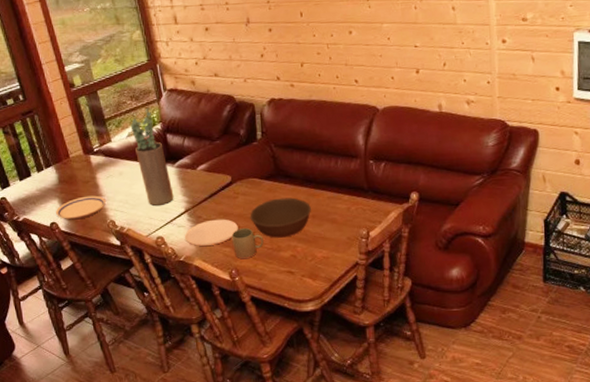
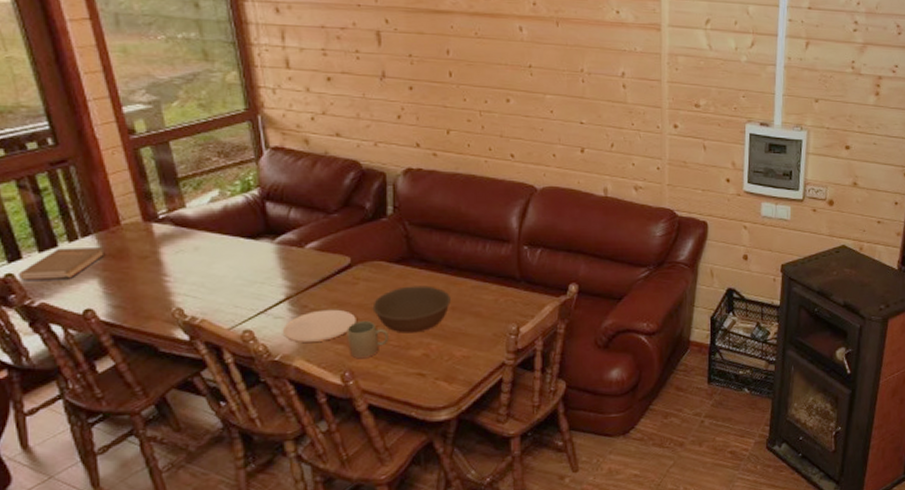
book: none [9,176,61,203] -> present [19,248,105,282]
plate: present [56,195,106,220] -> none [94,275,171,307]
vase: present [130,103,174,206] -> none [215,162,271,291]

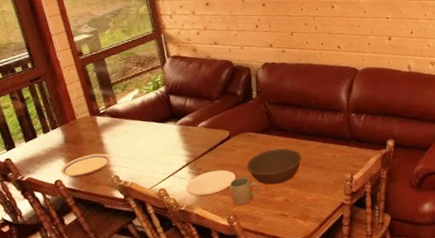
book: present [19,248,105,282] -> none [13,136,67,163]
plate: none [94,275,171,307] -> present [61,153,110,177]

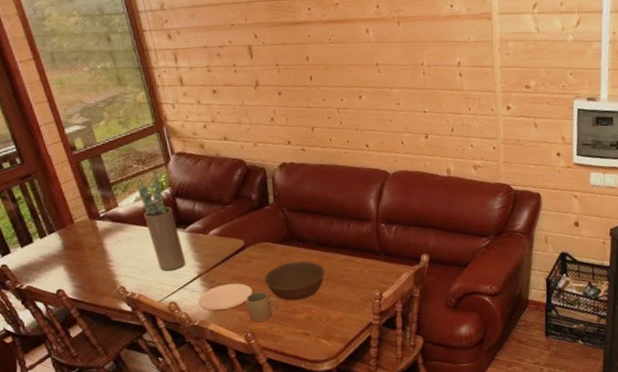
plate: present [61,153,110,177] -> none [62,261,115,287]
vase: none [135,69,176,161] -> present [137,167,186,271]

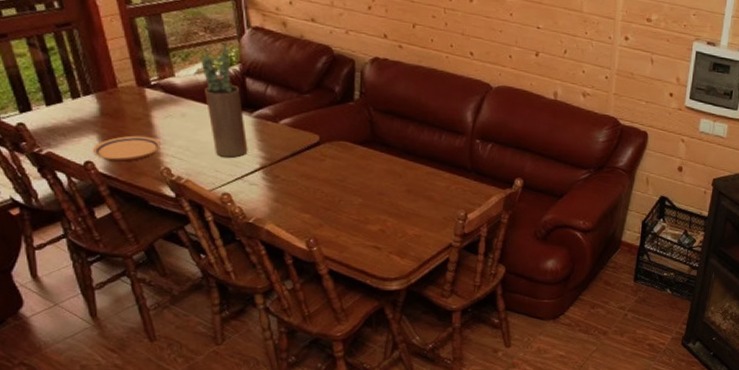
plate: none [62,261,115,287] -> present [93,135,161,162]
plate: present [199,283,253,310] -> none [257,181,322,210]
mug: present [246,291,279,323] -> none [313,194,350,229]
bowl: present [264,261,325,301] -> none [337,166,407,210]

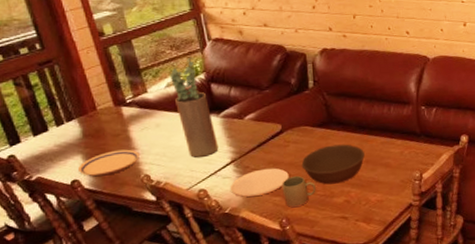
plate: none [257,181,322,210] -> present [231,168,289,197]
mug: none [313,194,350,229] -> present [282,175,316,208]
bowl: none [337,166,407,210] -> present [301,144,365,185]

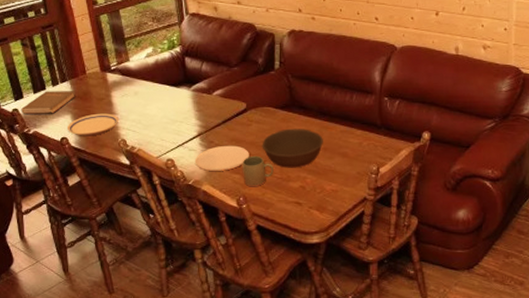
book: none [19,129,86,161] -> present [21,91,75,115]
vase: present [169,53,219,158] -> none [150,26,188,127]

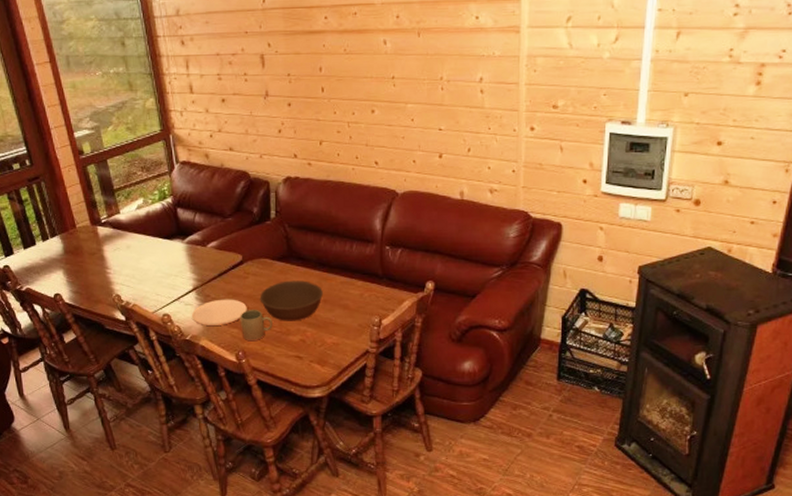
book: present [21,91,75,115] -> none [12,246,66,271]
plate: present [68,113,118,136] -> none [60,268,112,292]

